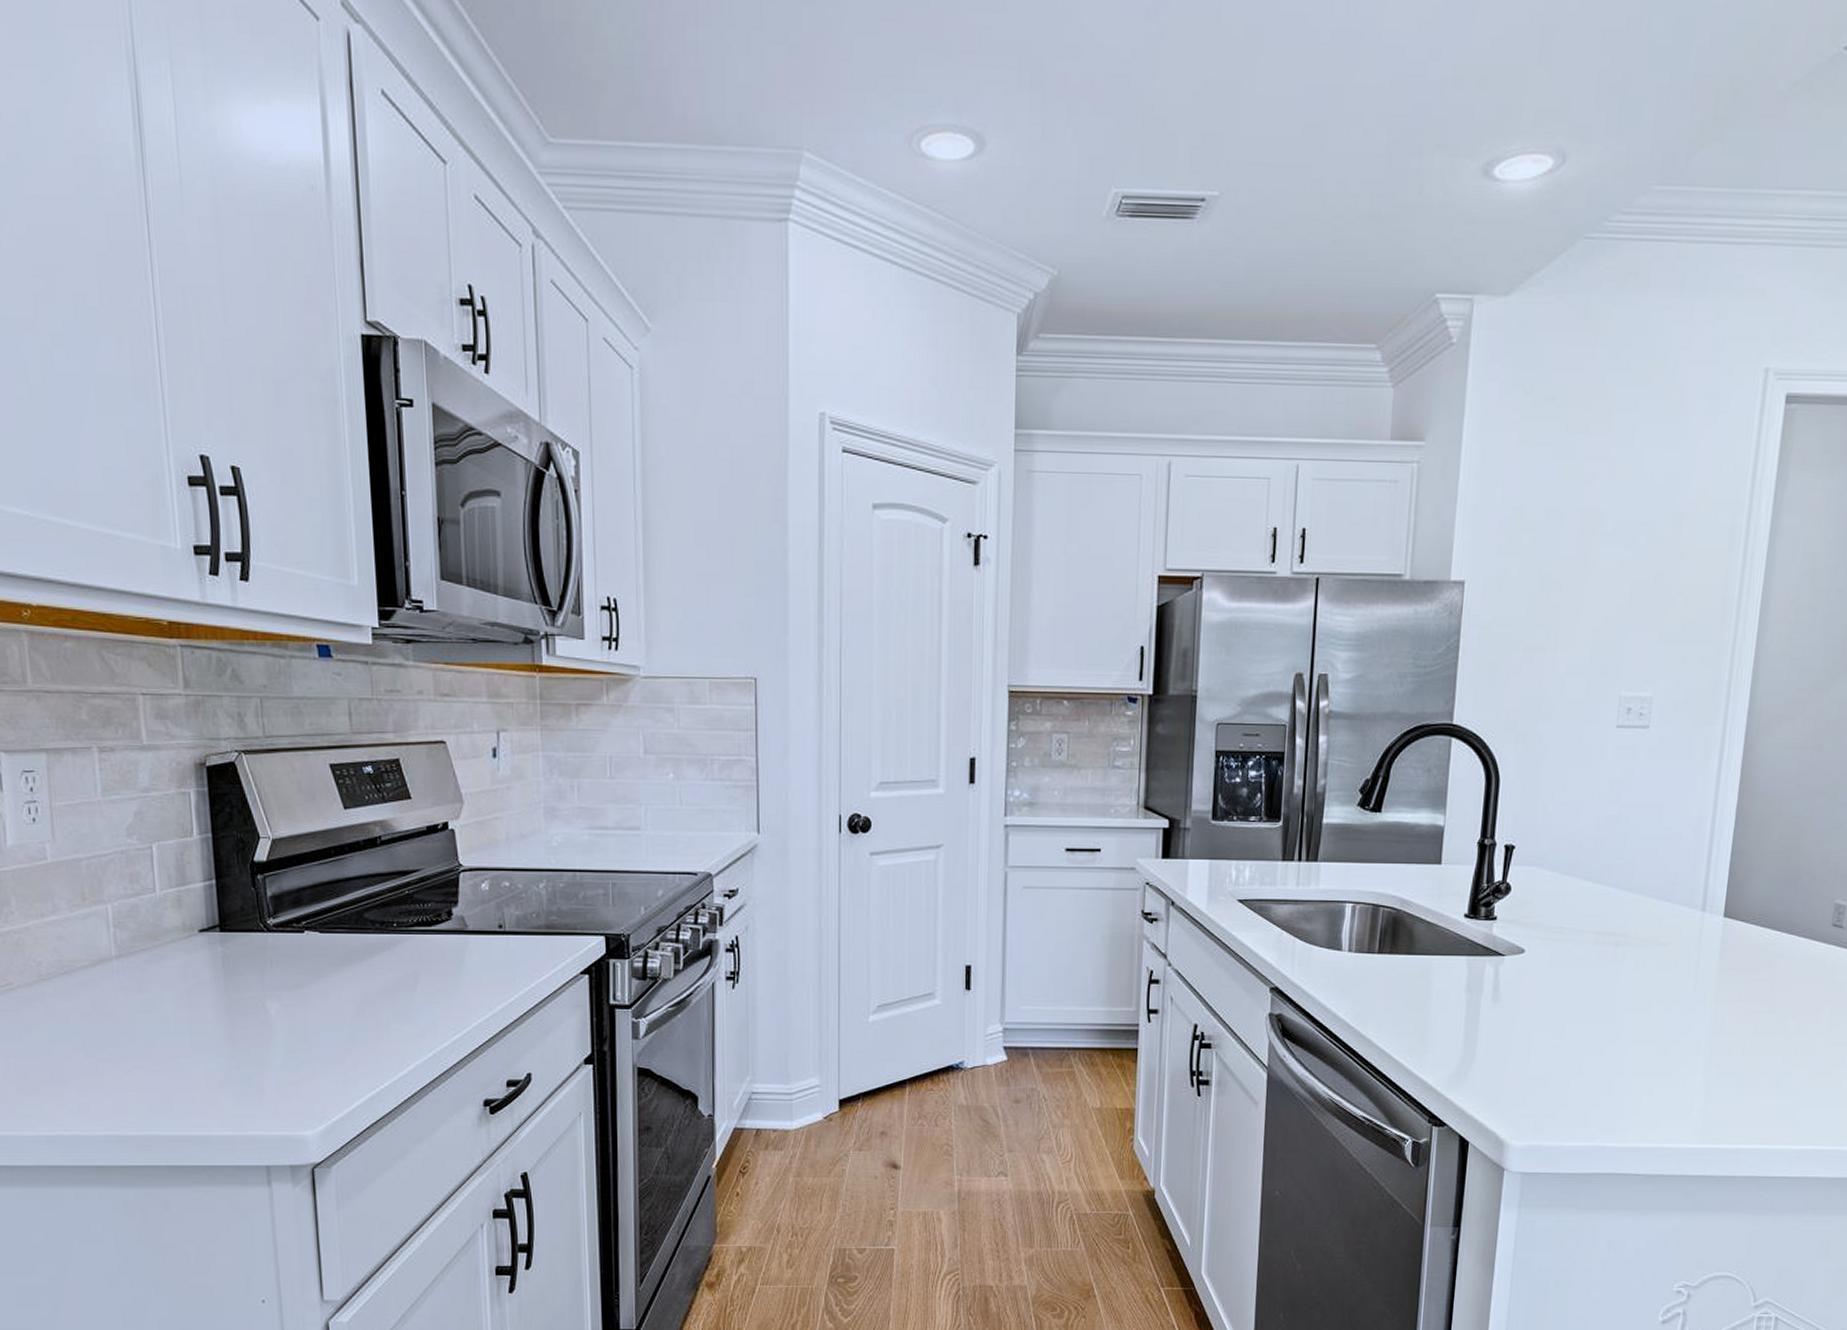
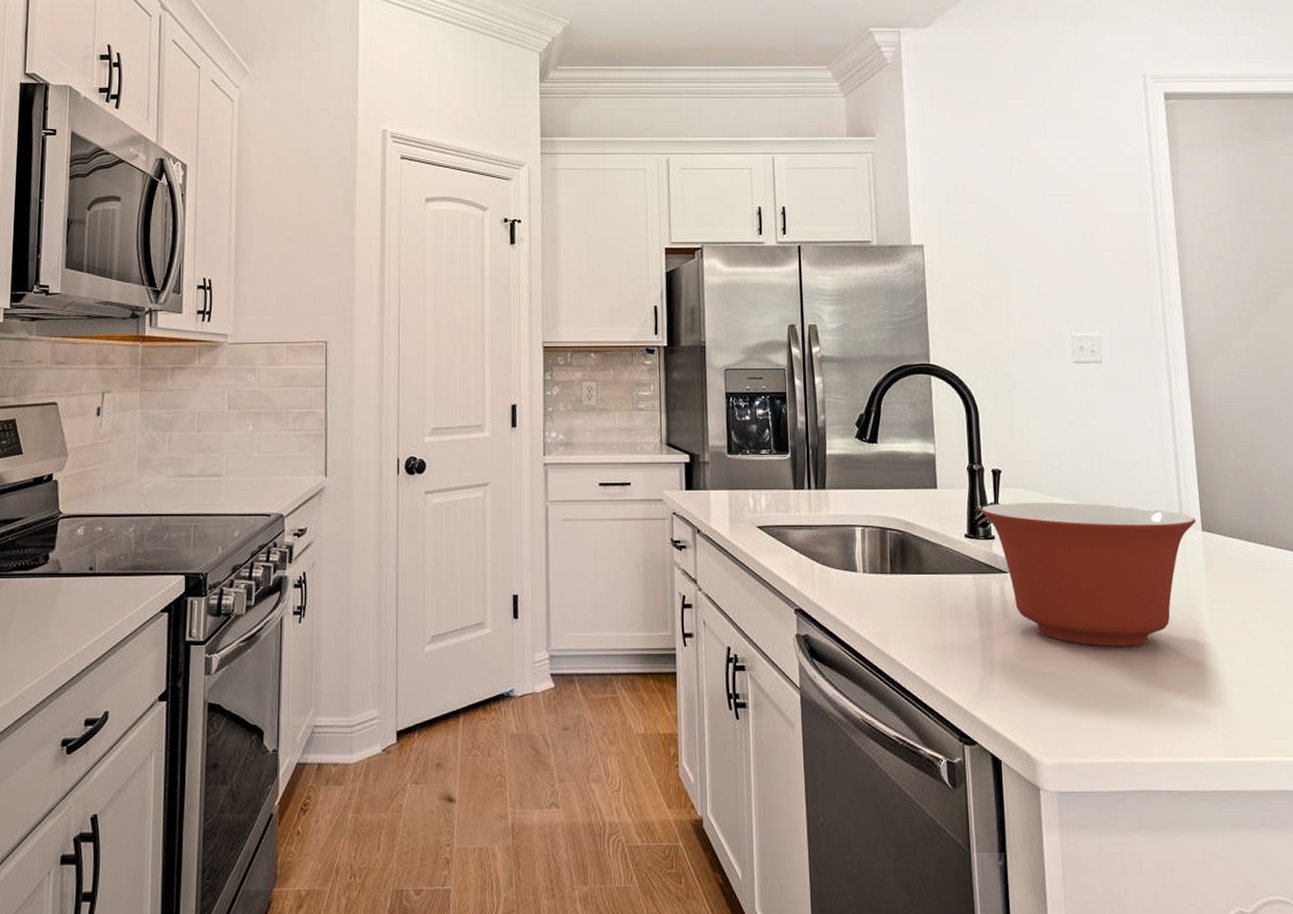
mixing bowl: none [1485,882,1720,1034] -> present [980,502,1196,647]

